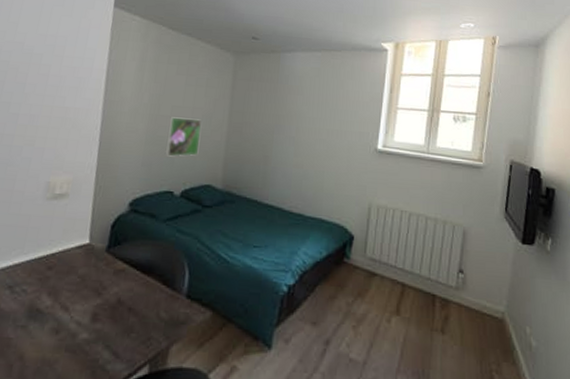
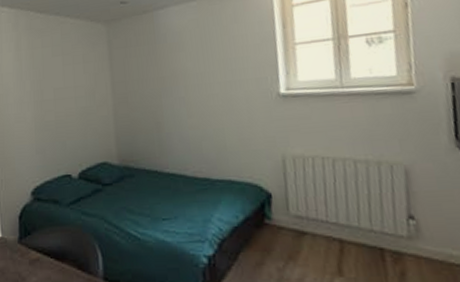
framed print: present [165,117,201,157] -> none [54,97,89,140]

